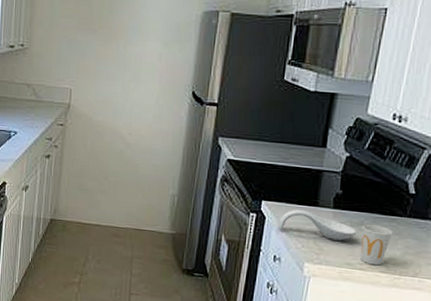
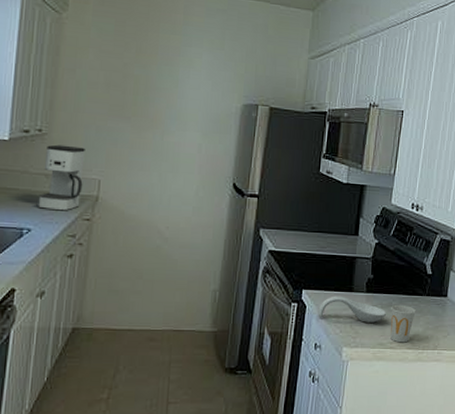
coffee maker: none [22,57,59,117] -> present [38,144,85,211]

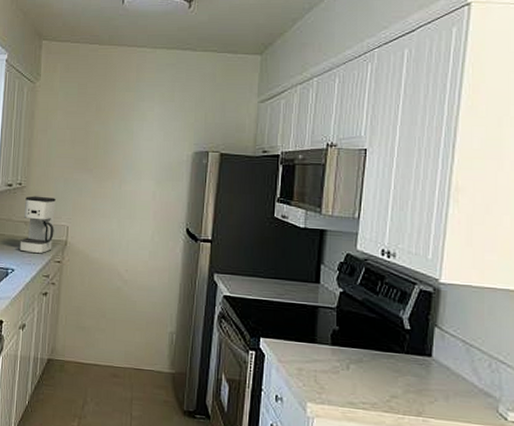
spoon rest: present [318,296,387,323] -> none [277,346,357,379]
cup: present [390,304,416,343] -> none [361,361,392,405]

